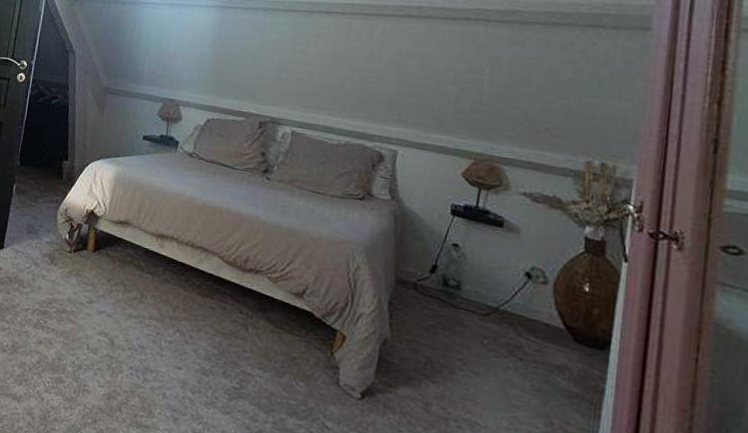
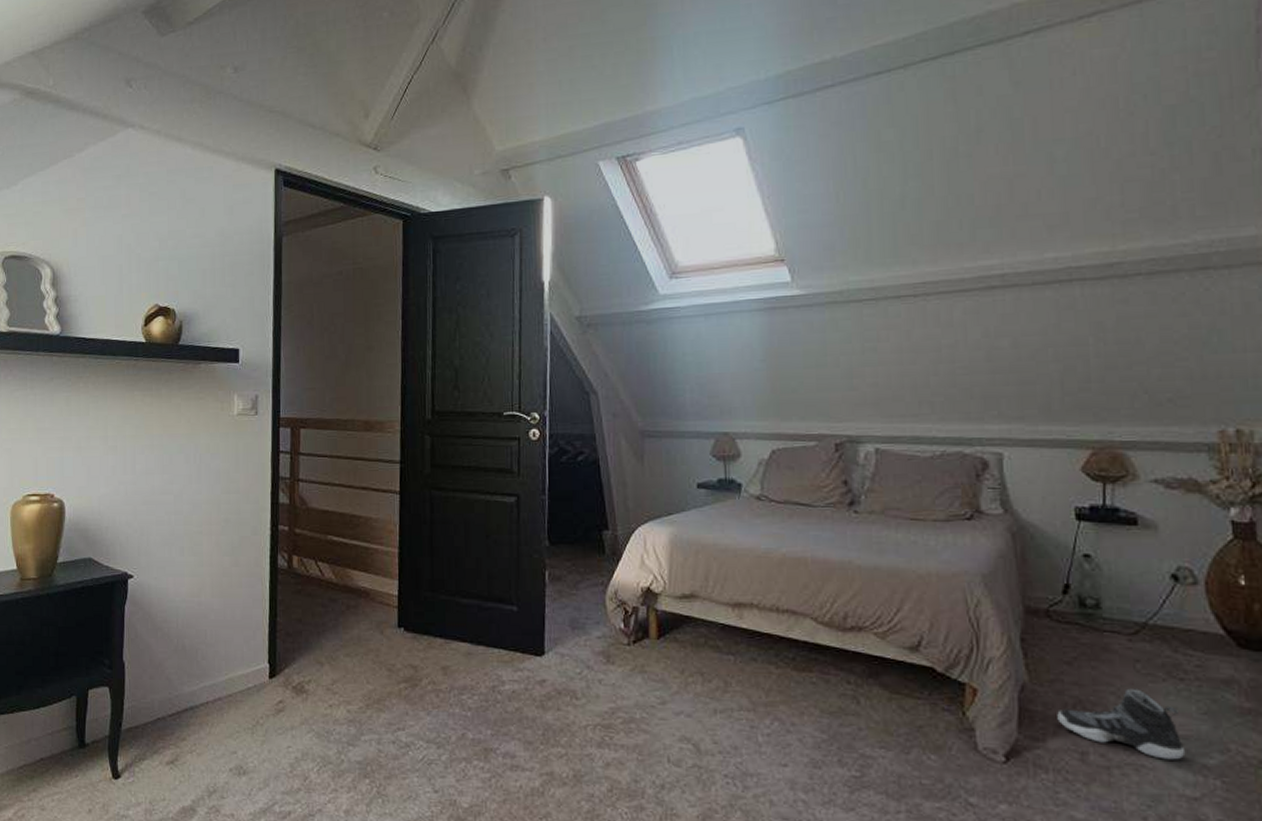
sneaker: none [410,358,515,424] -> present [1057,688,1186,760]

